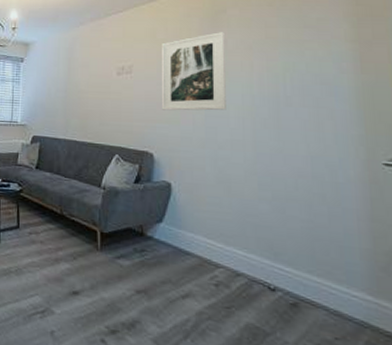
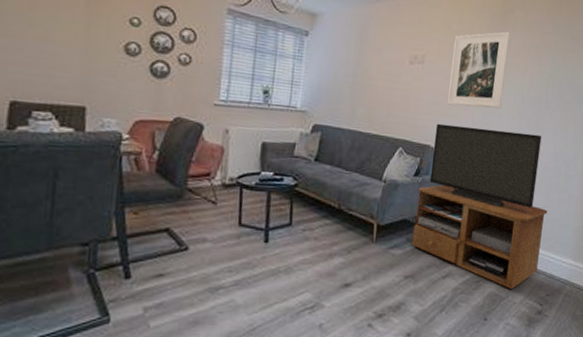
tv stand: none [140,129,314,324] -> present [411,123,548,290]

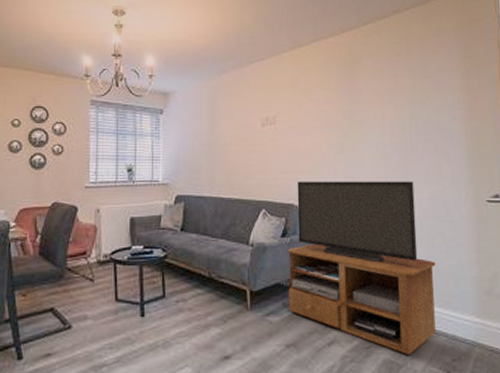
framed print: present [447,31,510,109] -> none [304,81,363,161]

